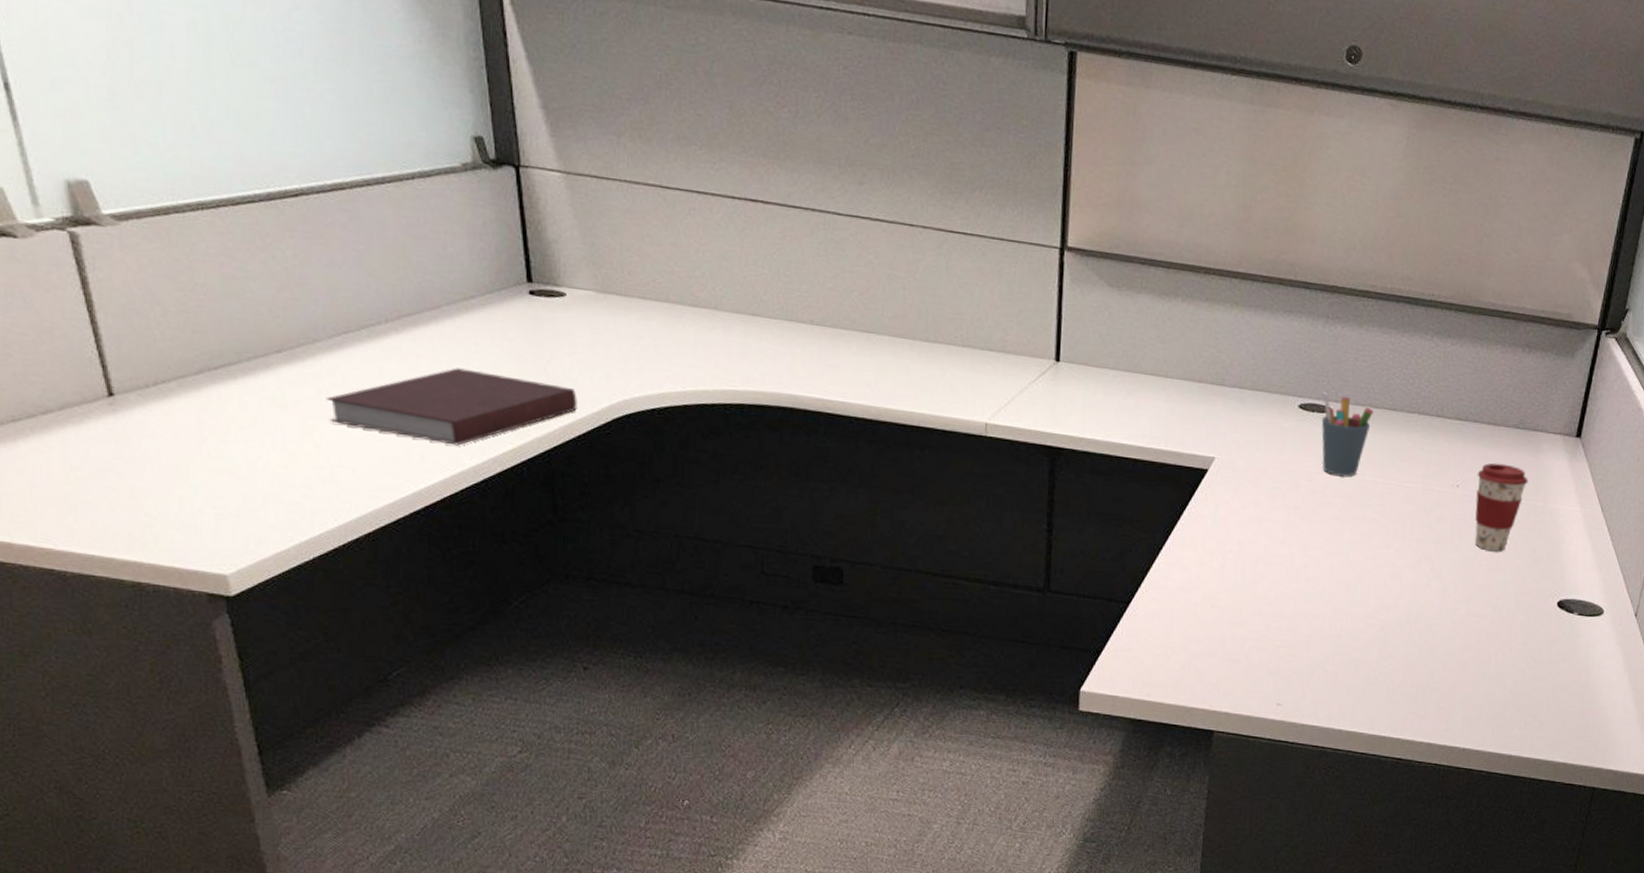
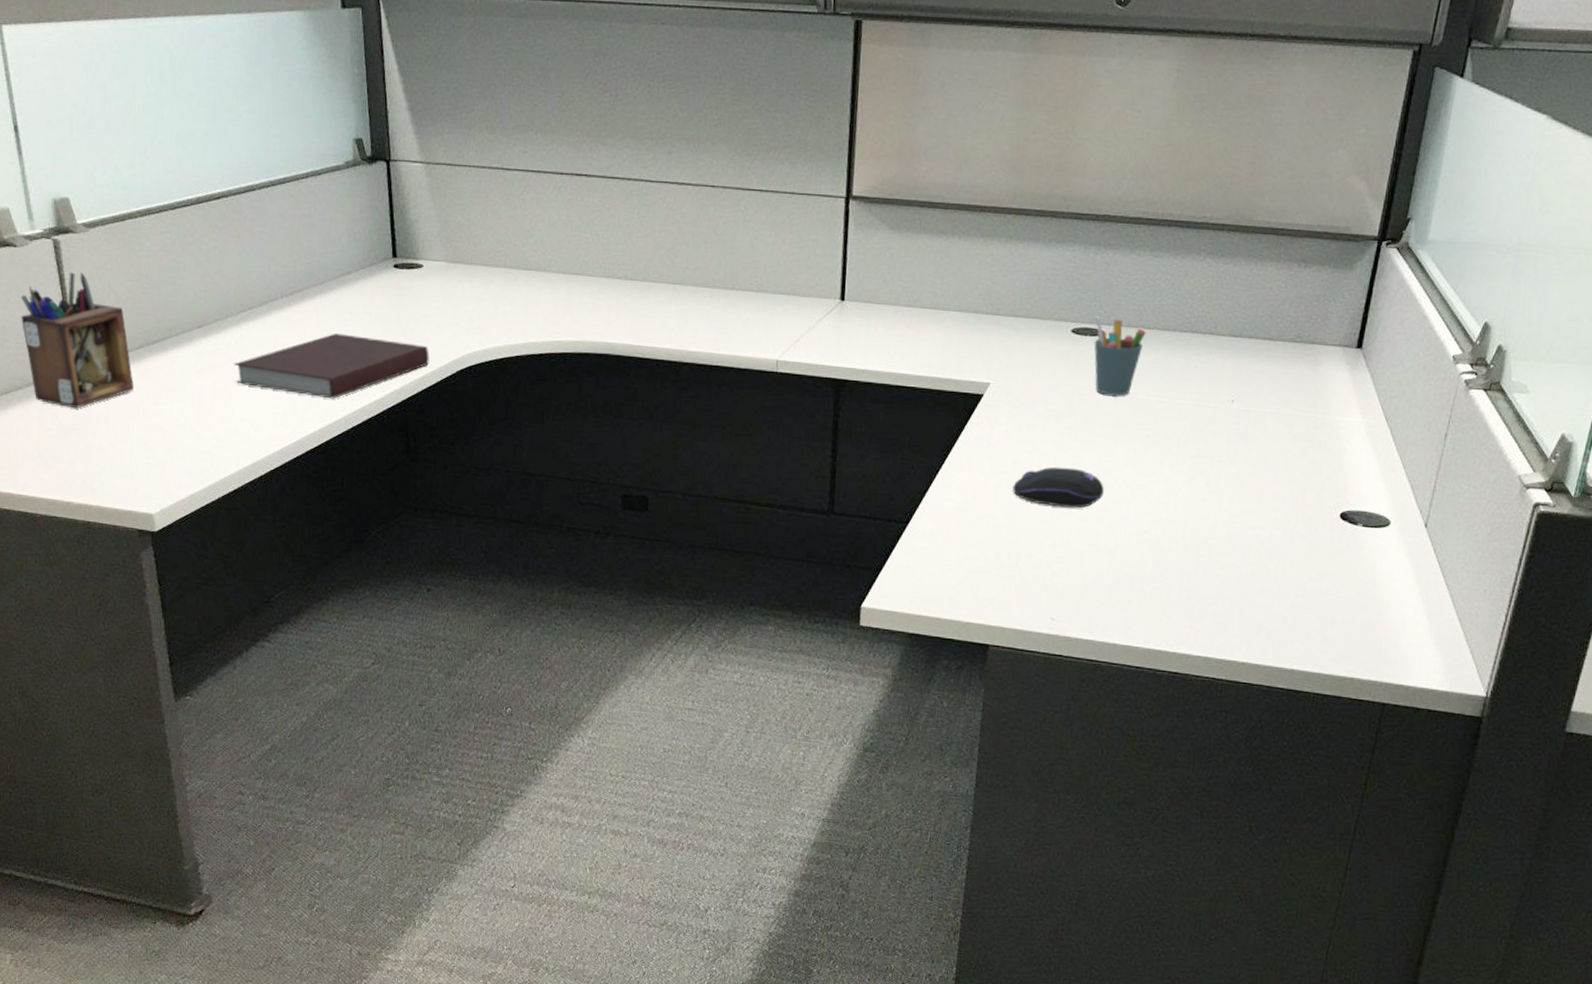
desk organizer: none [27,274,194,444] -> present [20,272,135,409]
computer mouse: none [1238,547,1331,591] -> present [1013,466,1104,508]
coffee cup: present [1474,462,1528,552] -> none [1250,377,1307,465]

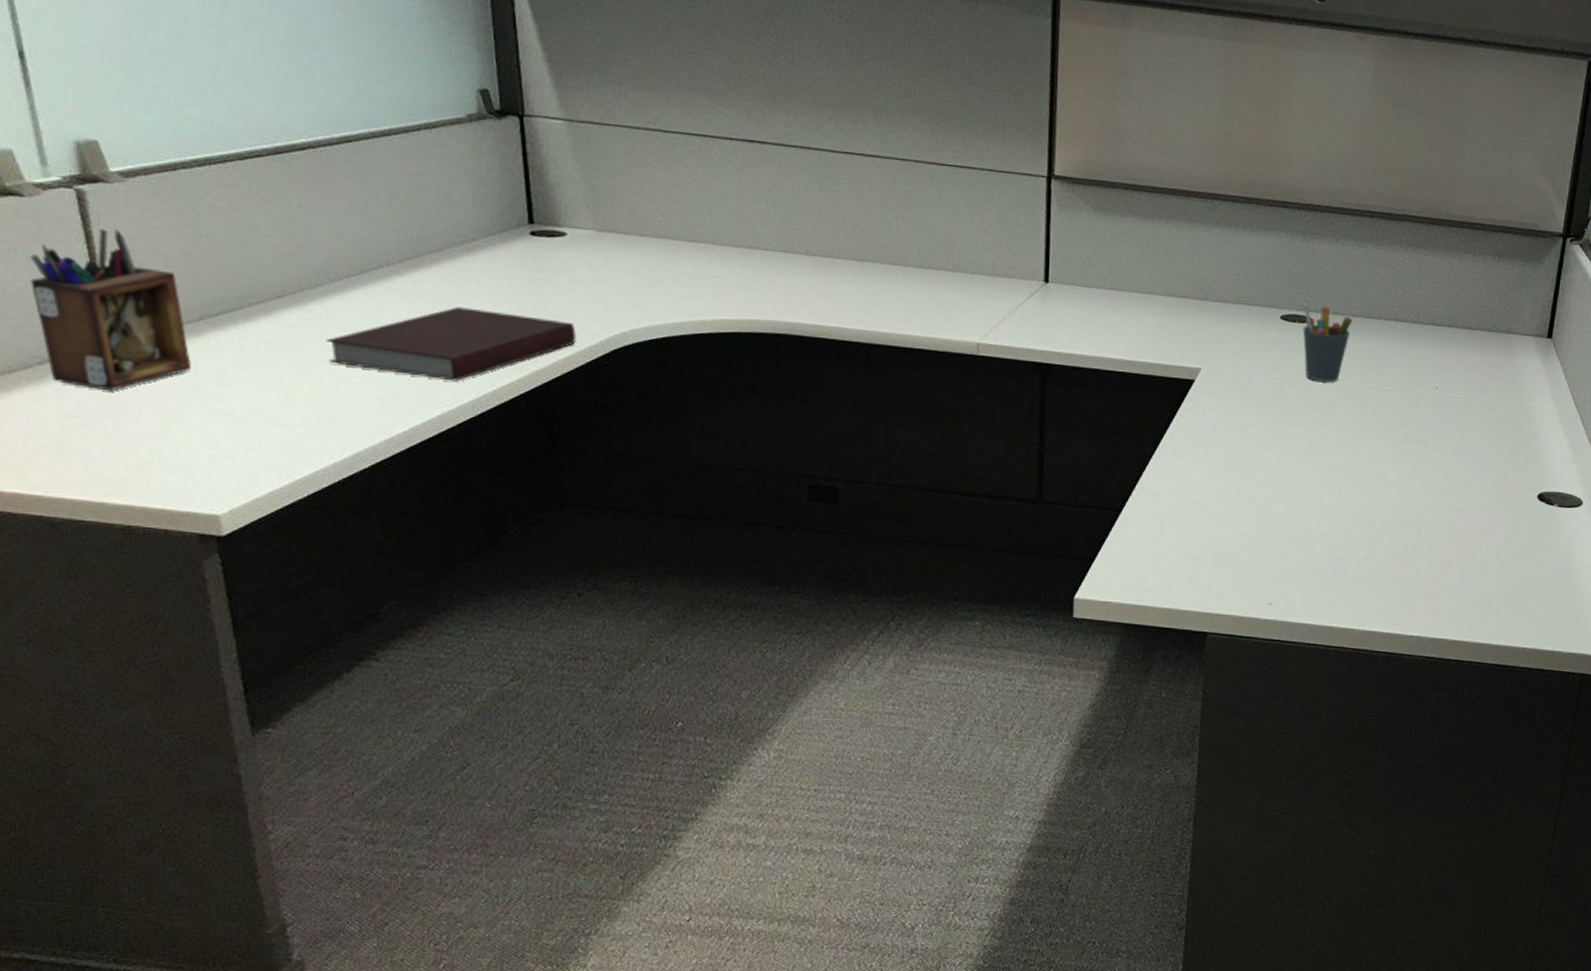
computer mouse: present [1013,466,1104,508] -> none [1227,452,1317,493]

